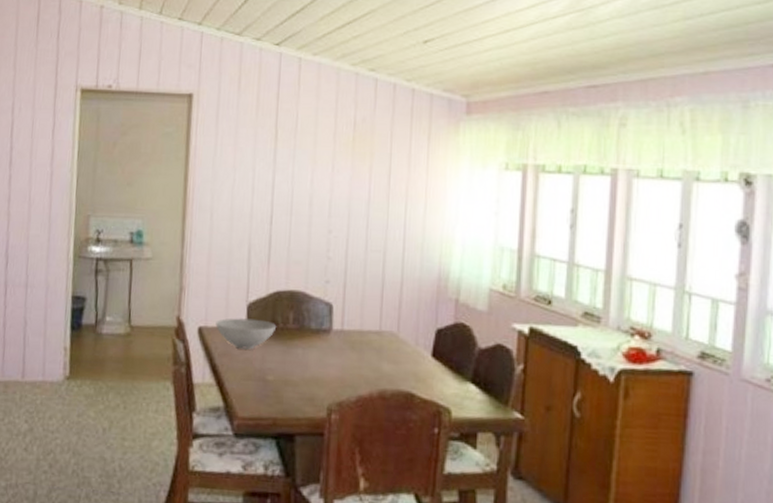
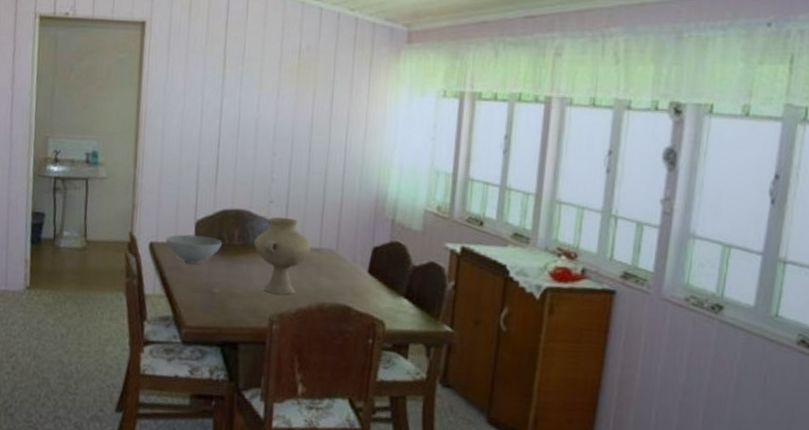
vase: none [310,298,370,382] -> present [254,217,311,295]

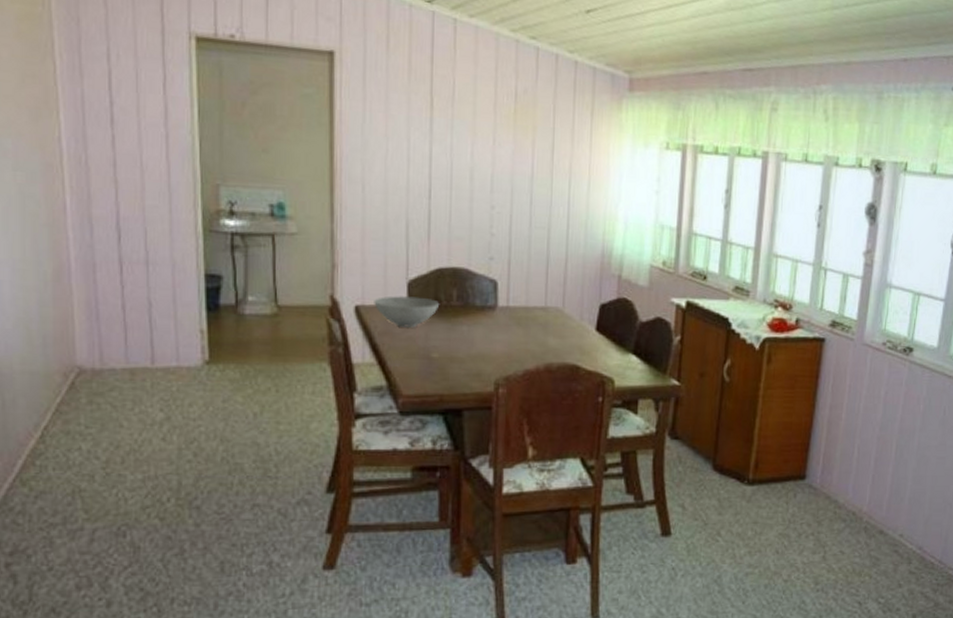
vase: present [254,217,311,295] -> none [475,274,536,357]

